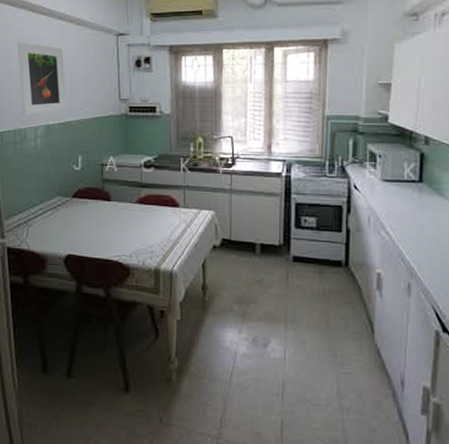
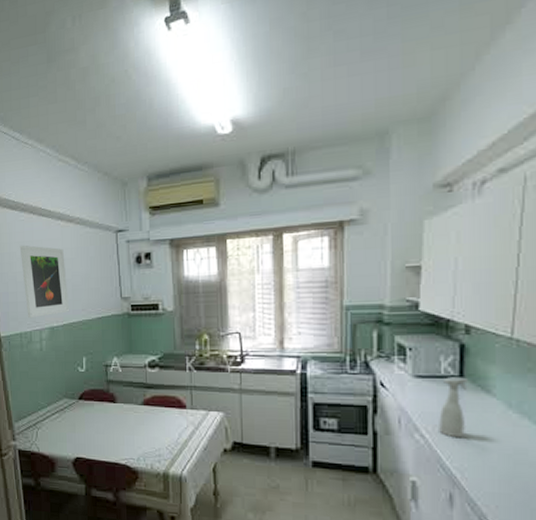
spray bottle: none [401,181,427,235] -> present [439,377,469,438]

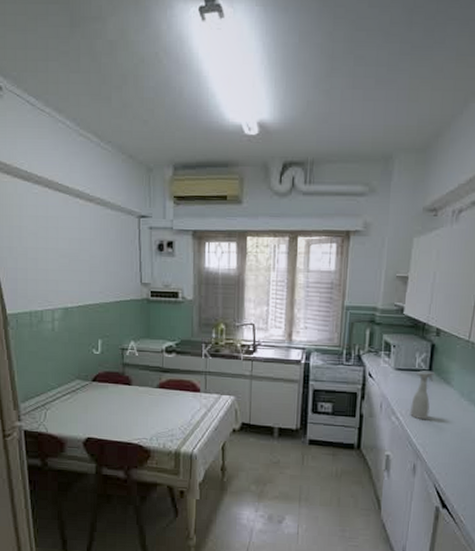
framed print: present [19,245,70,319] -> none [31,219,86,297]

